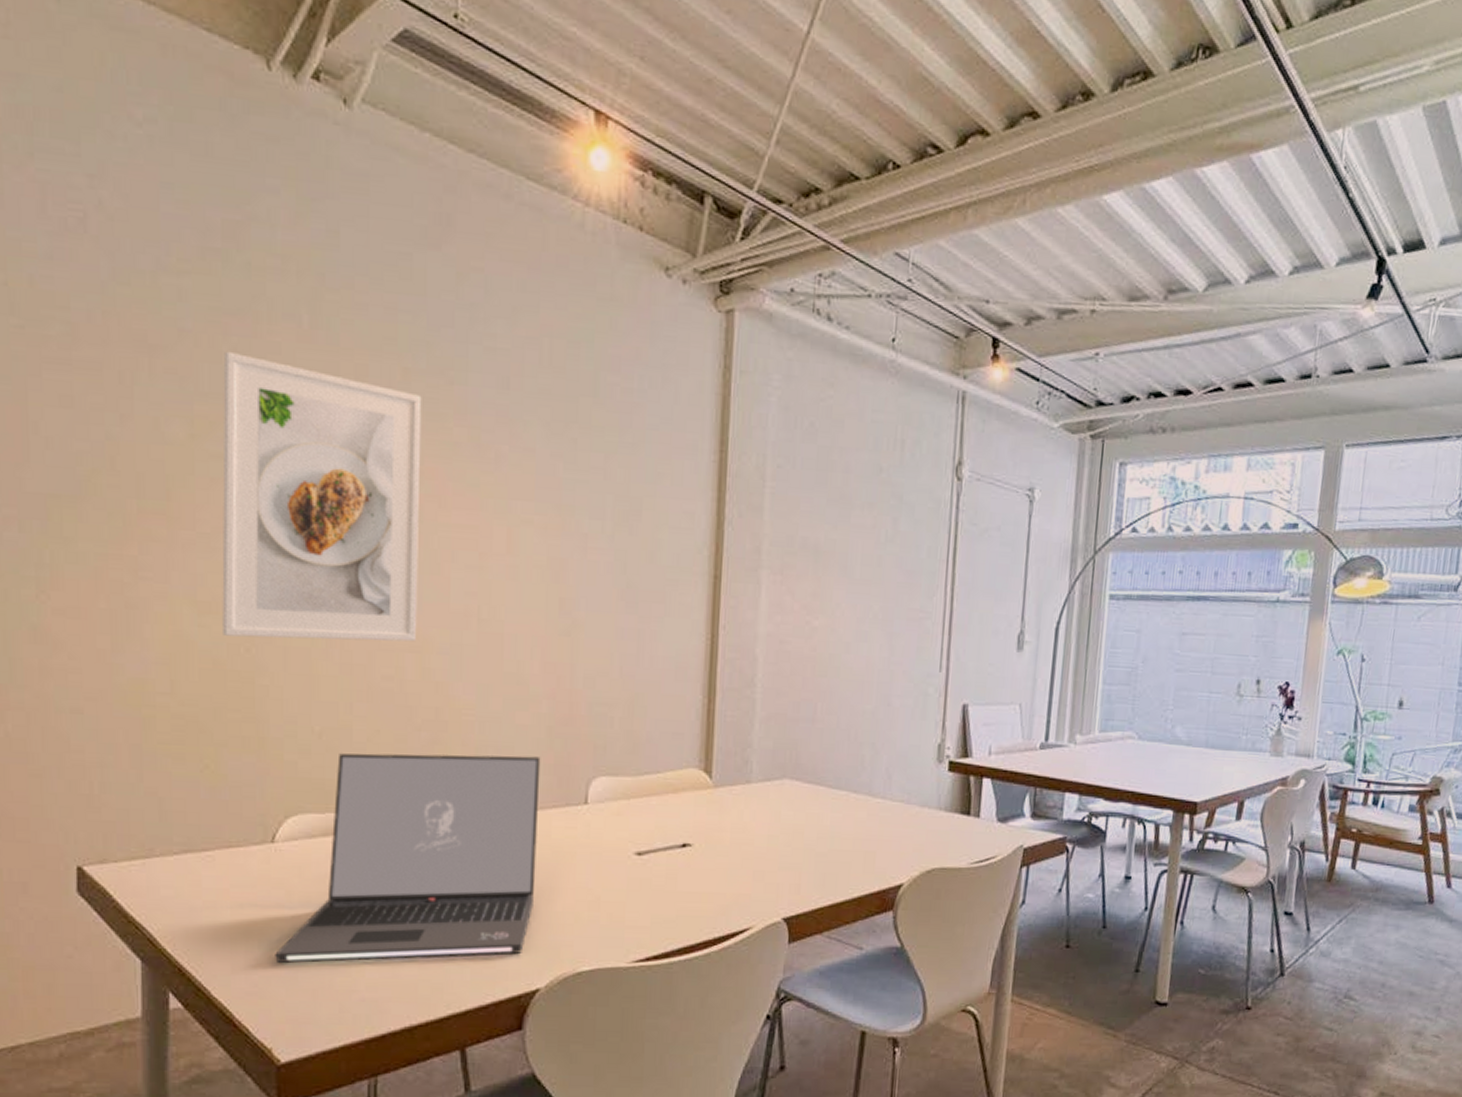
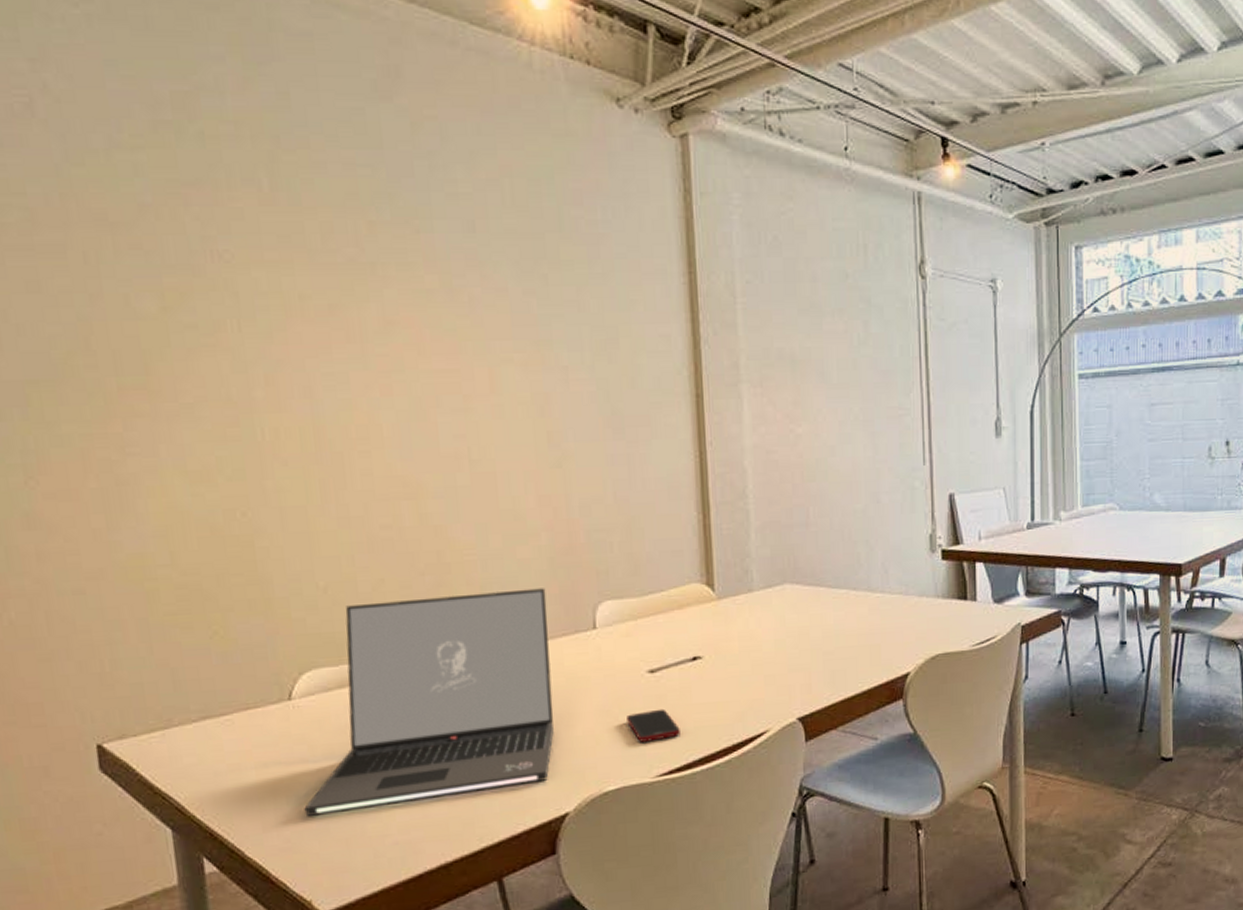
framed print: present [222,351,422,642] -> none [187,221,410,502]
cell phone: none [608,893,662,925] -> present [627,708,680,742]

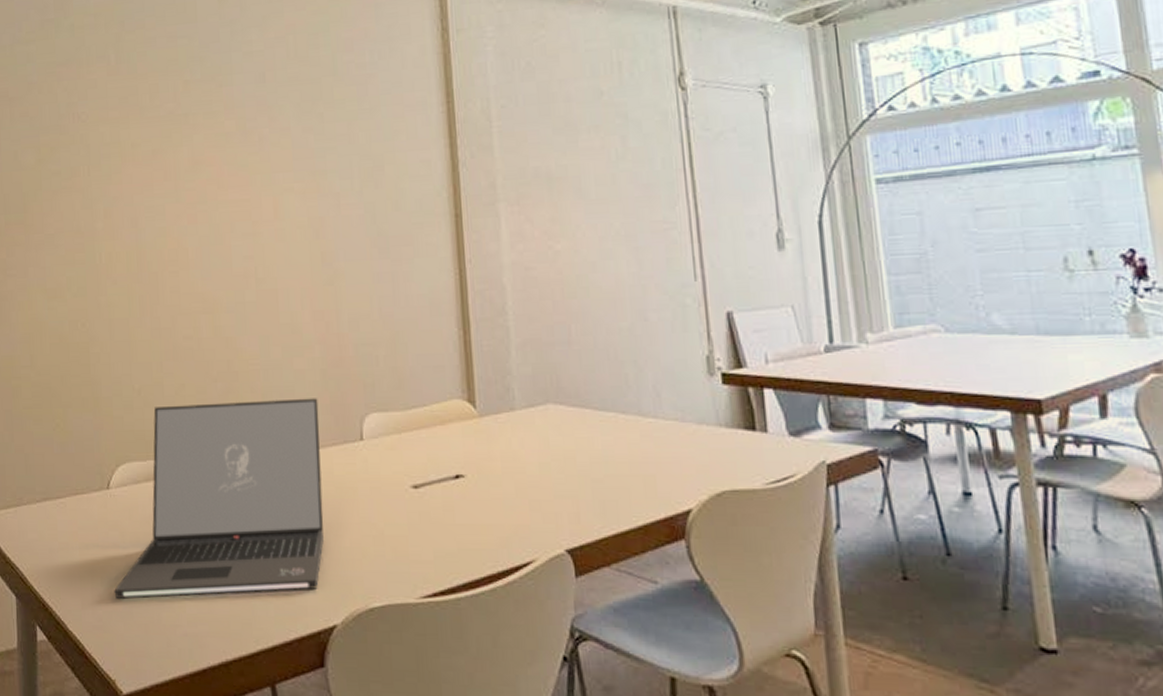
cell phone: present [627,708,680,742] -> none [391,526,444,560]

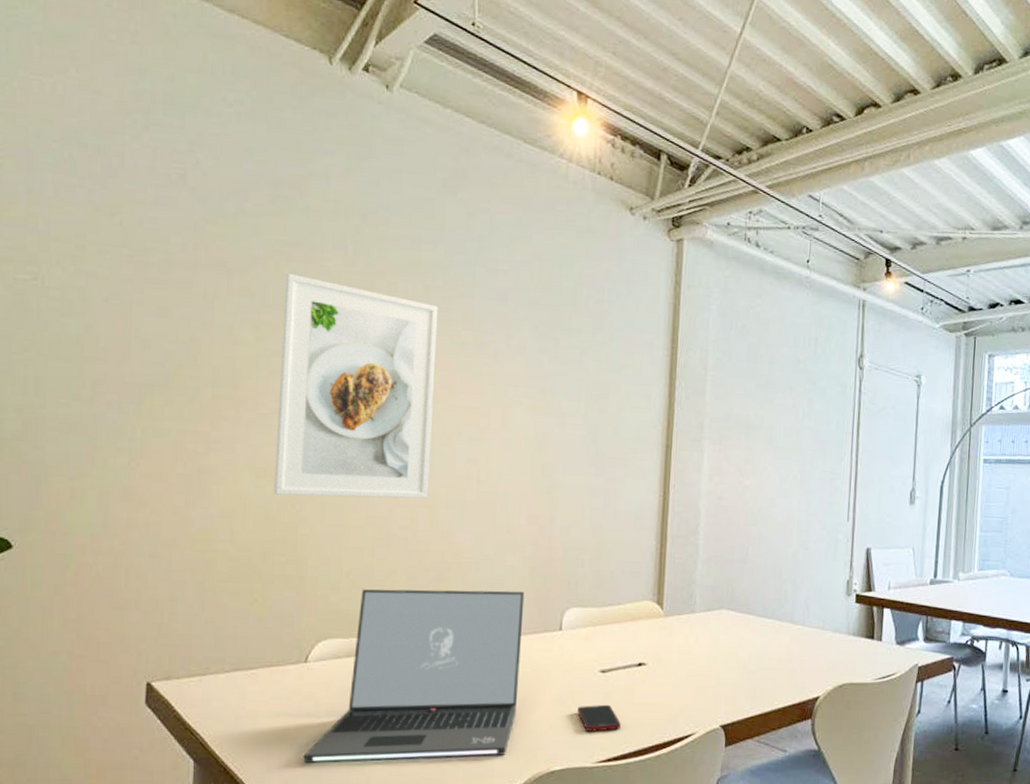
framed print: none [59,92,207,315] -> present [274,273,438,499]
cell phone: none [391,526,444,560] -> present [577,704,621,732]

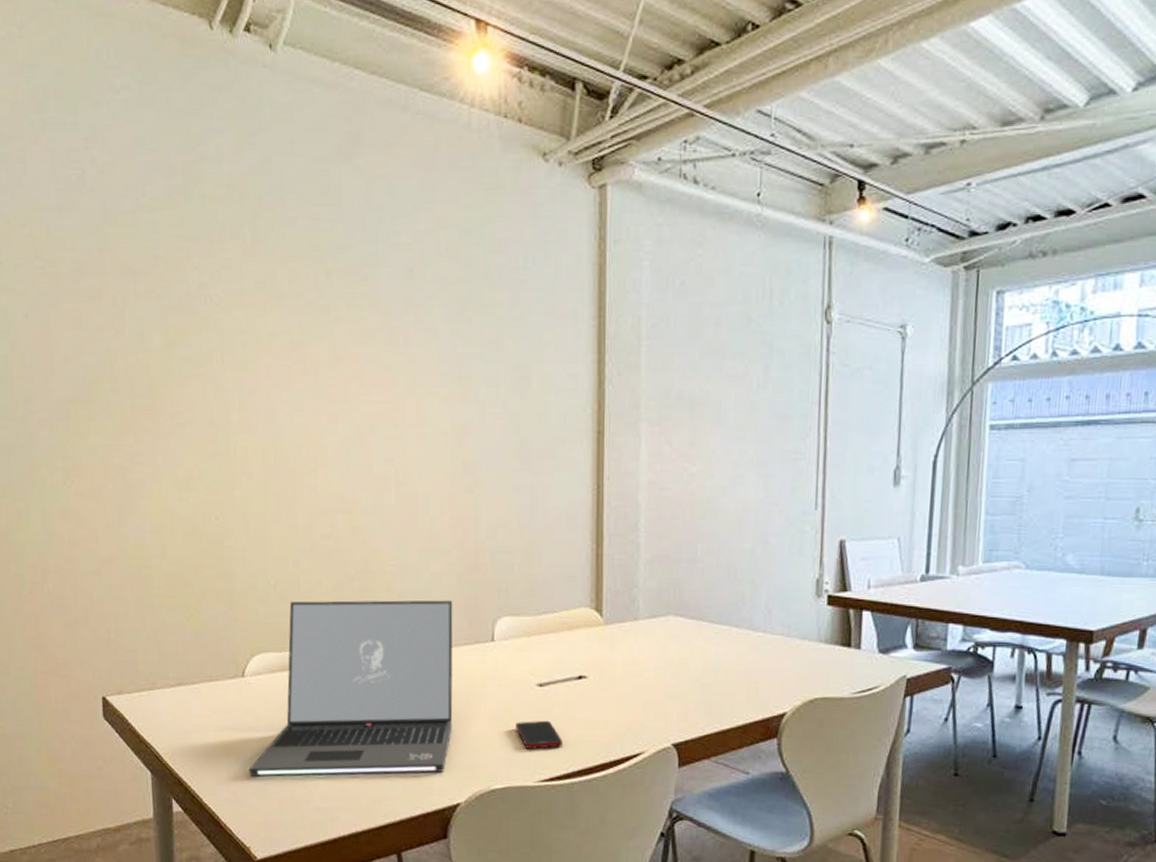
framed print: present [274,273,438,499] -> none [189,270,347,507]

